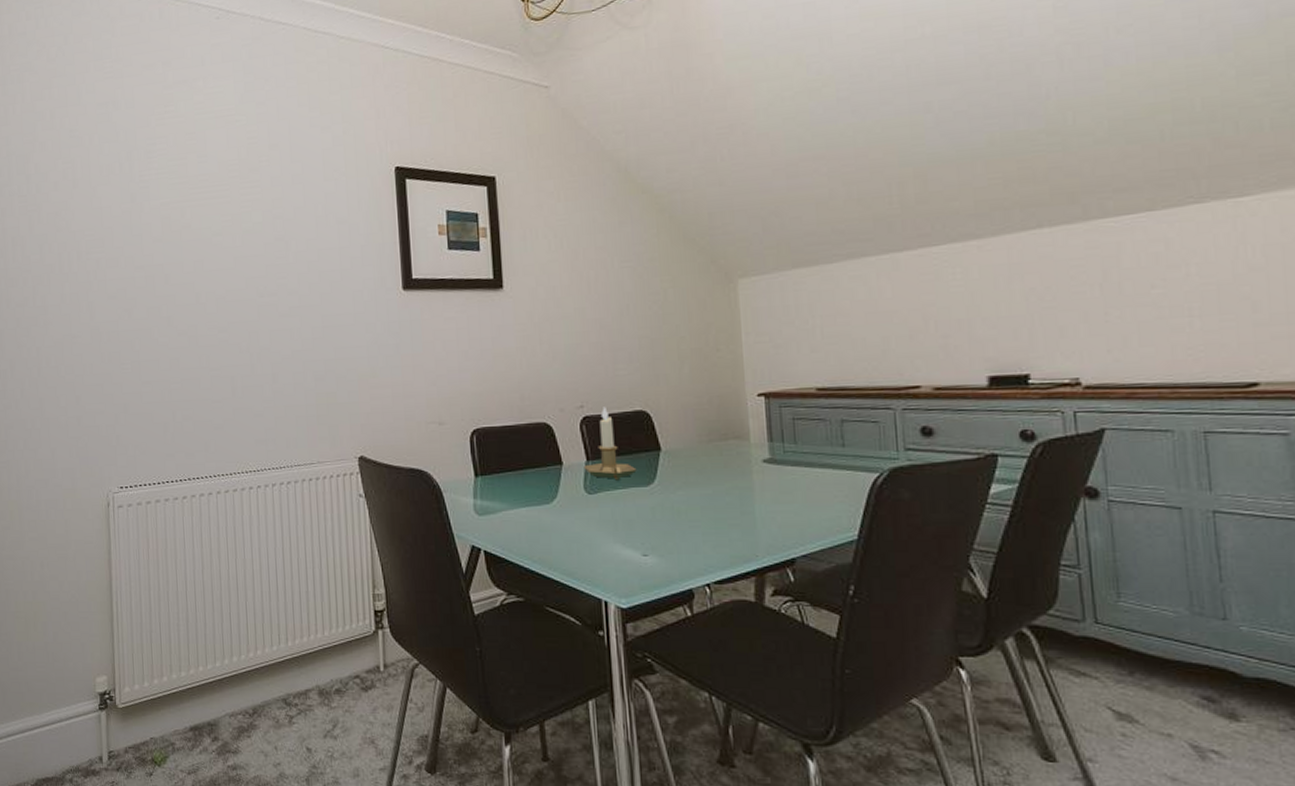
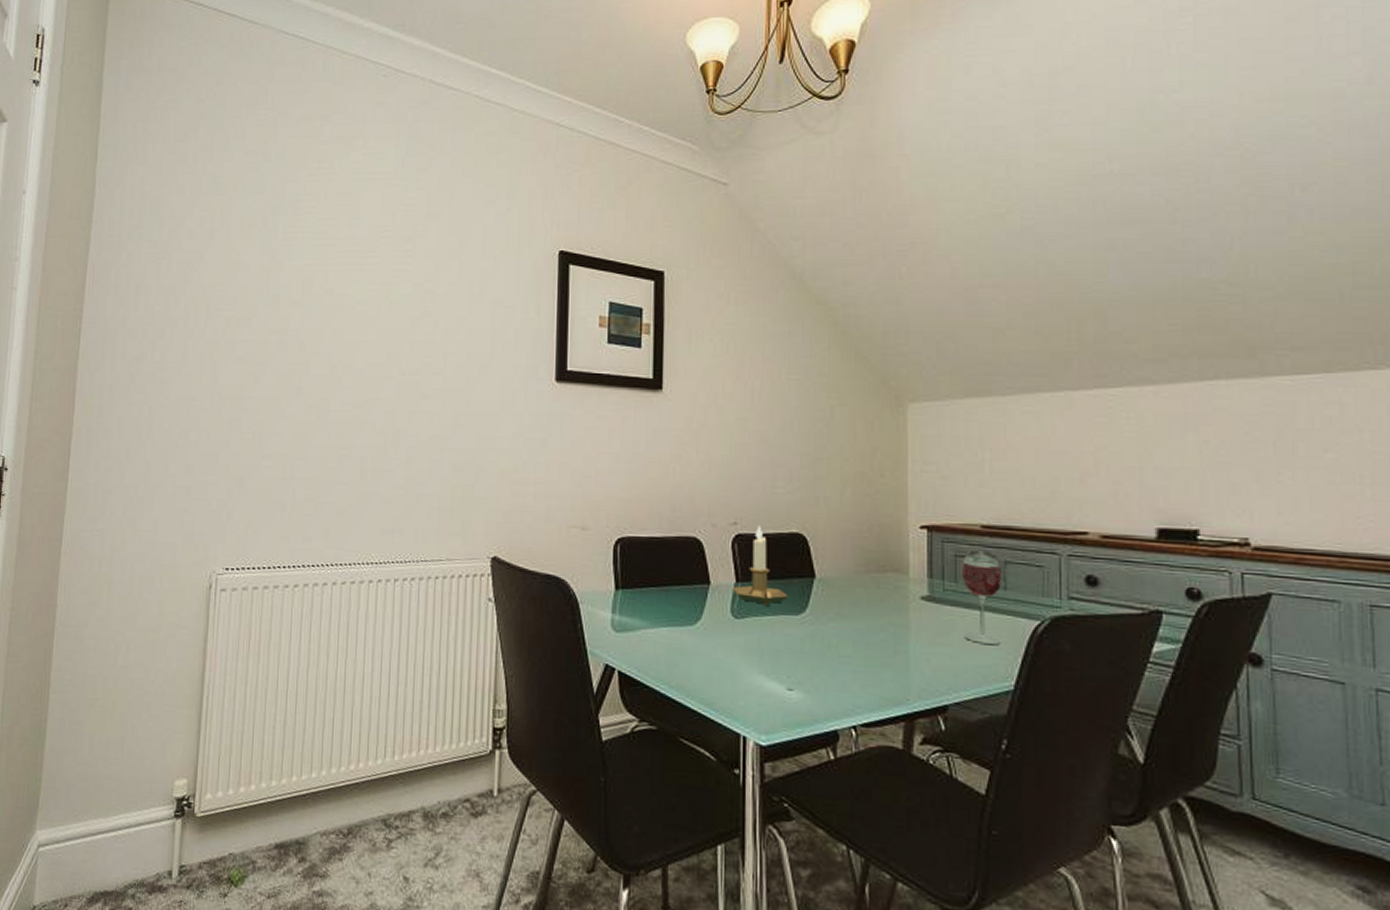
wineglass: none [799,412,843,500] -> present [960,550,1003,646]

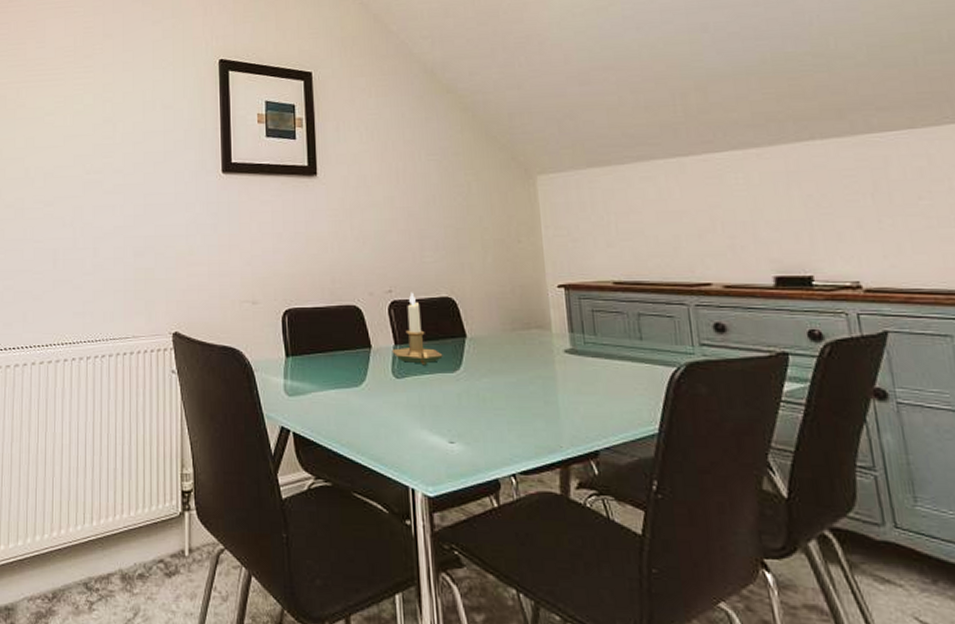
wineglass: present [960,550,1003,646] -> none [598,305,642,392]

